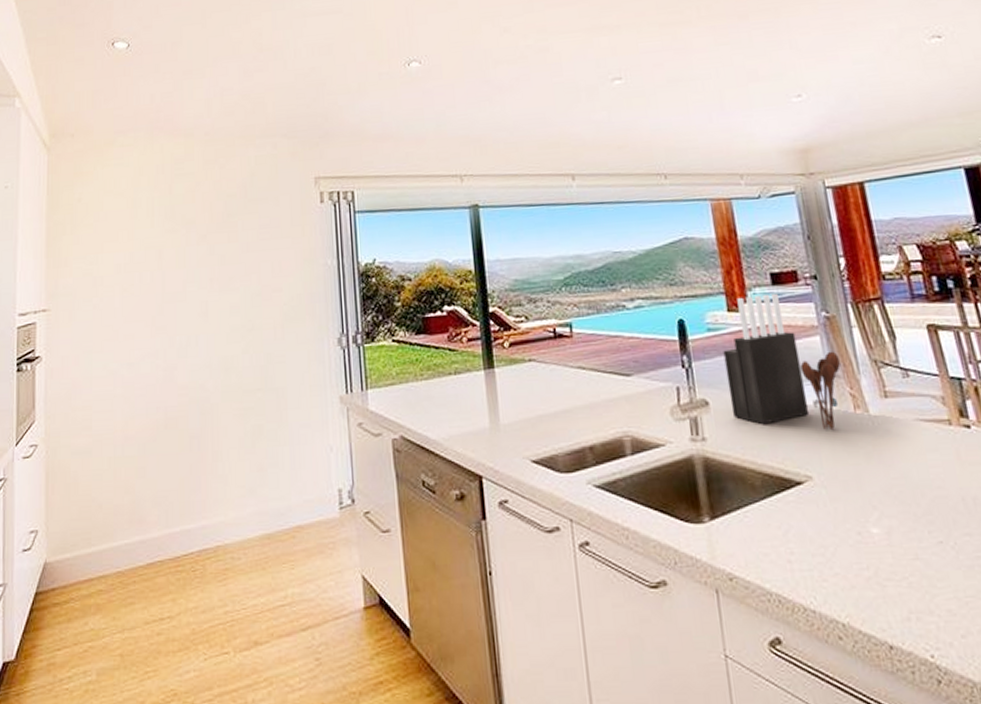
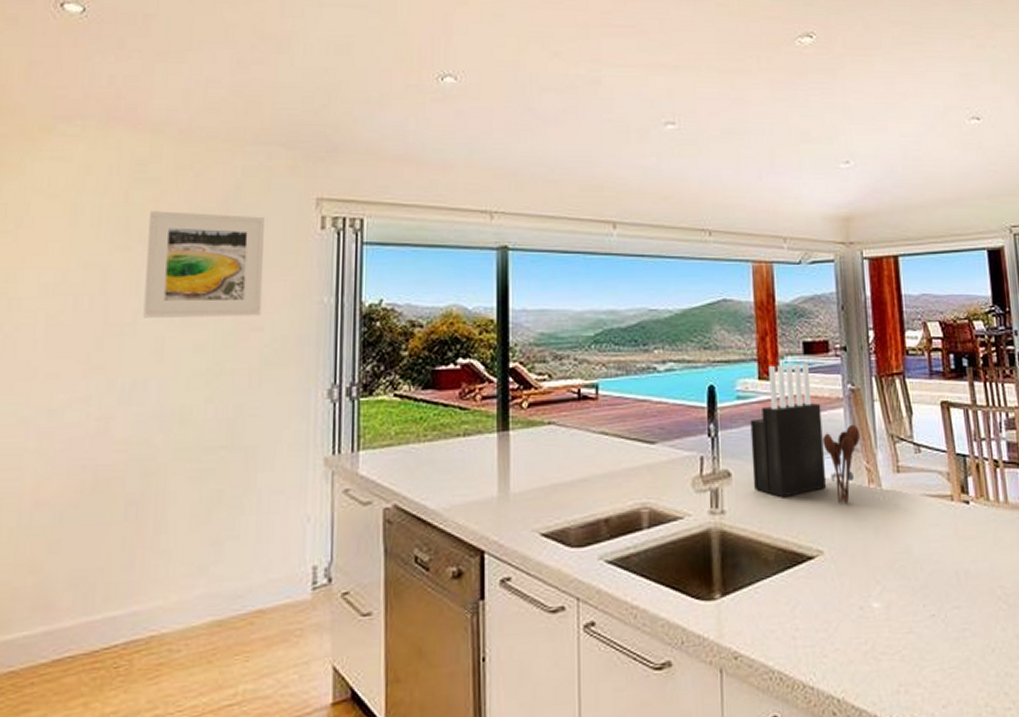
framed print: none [189,196,280,286] -> present [143,211,264,318]

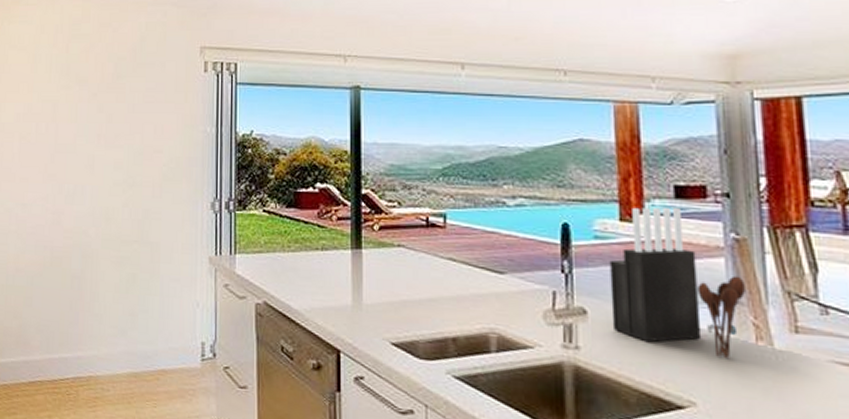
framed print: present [143,211,264,318] -> none [80,59,162,141]

